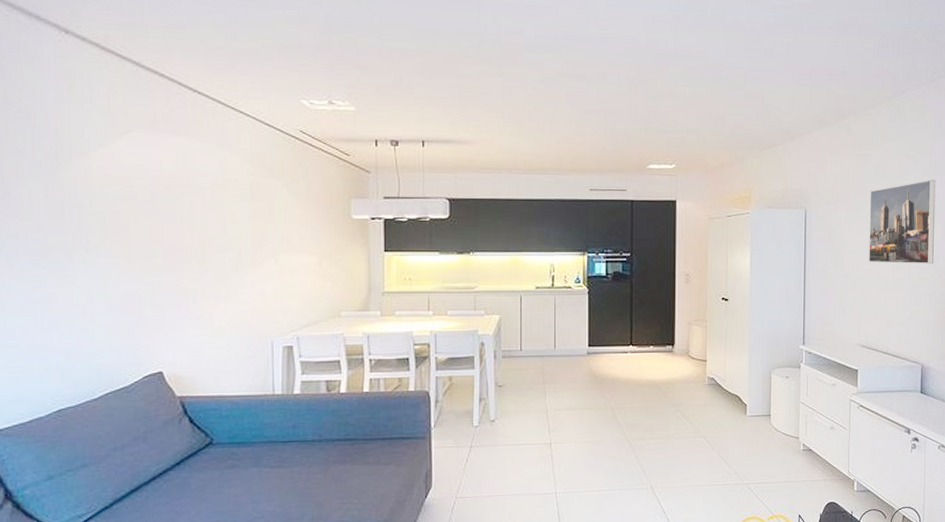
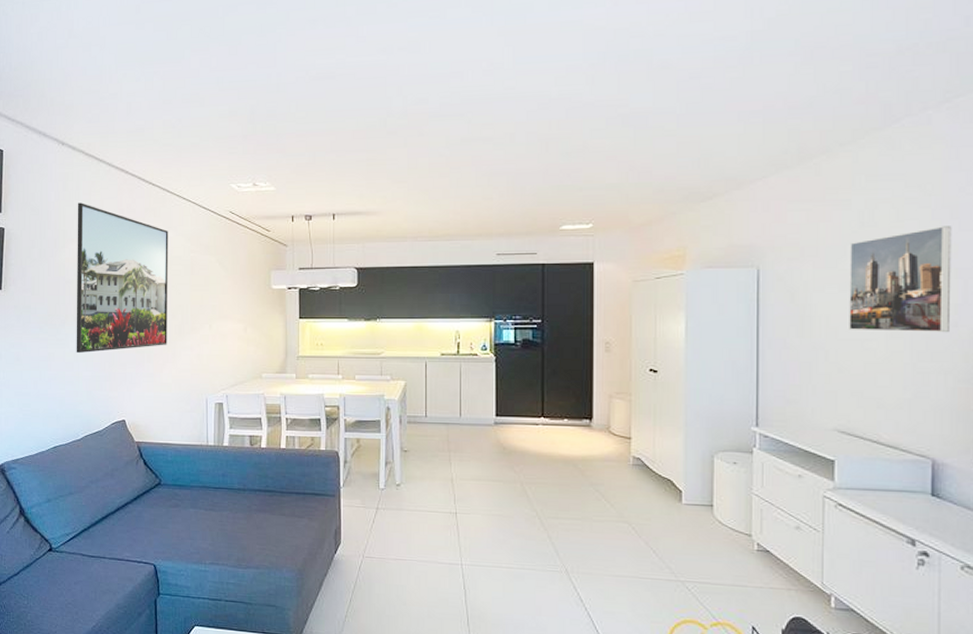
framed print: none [89,107,221,294] -> present [76,202,169,354]

